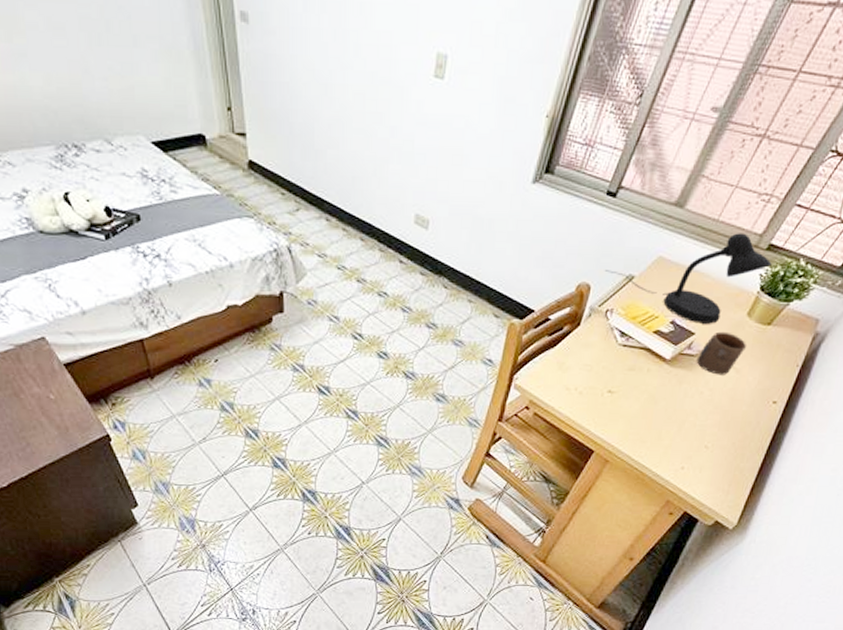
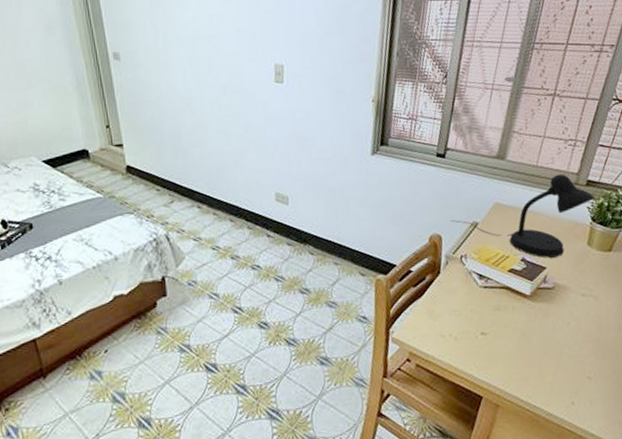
cup: present [696,331,746,375] -> none [554,262,596,304]

